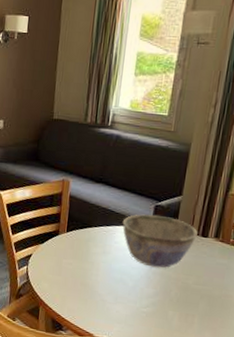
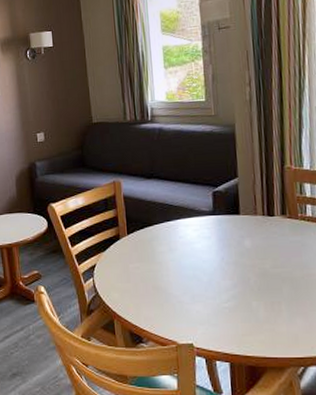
bowl: present [122,214,198,268] -> none [182,201,263,257]

